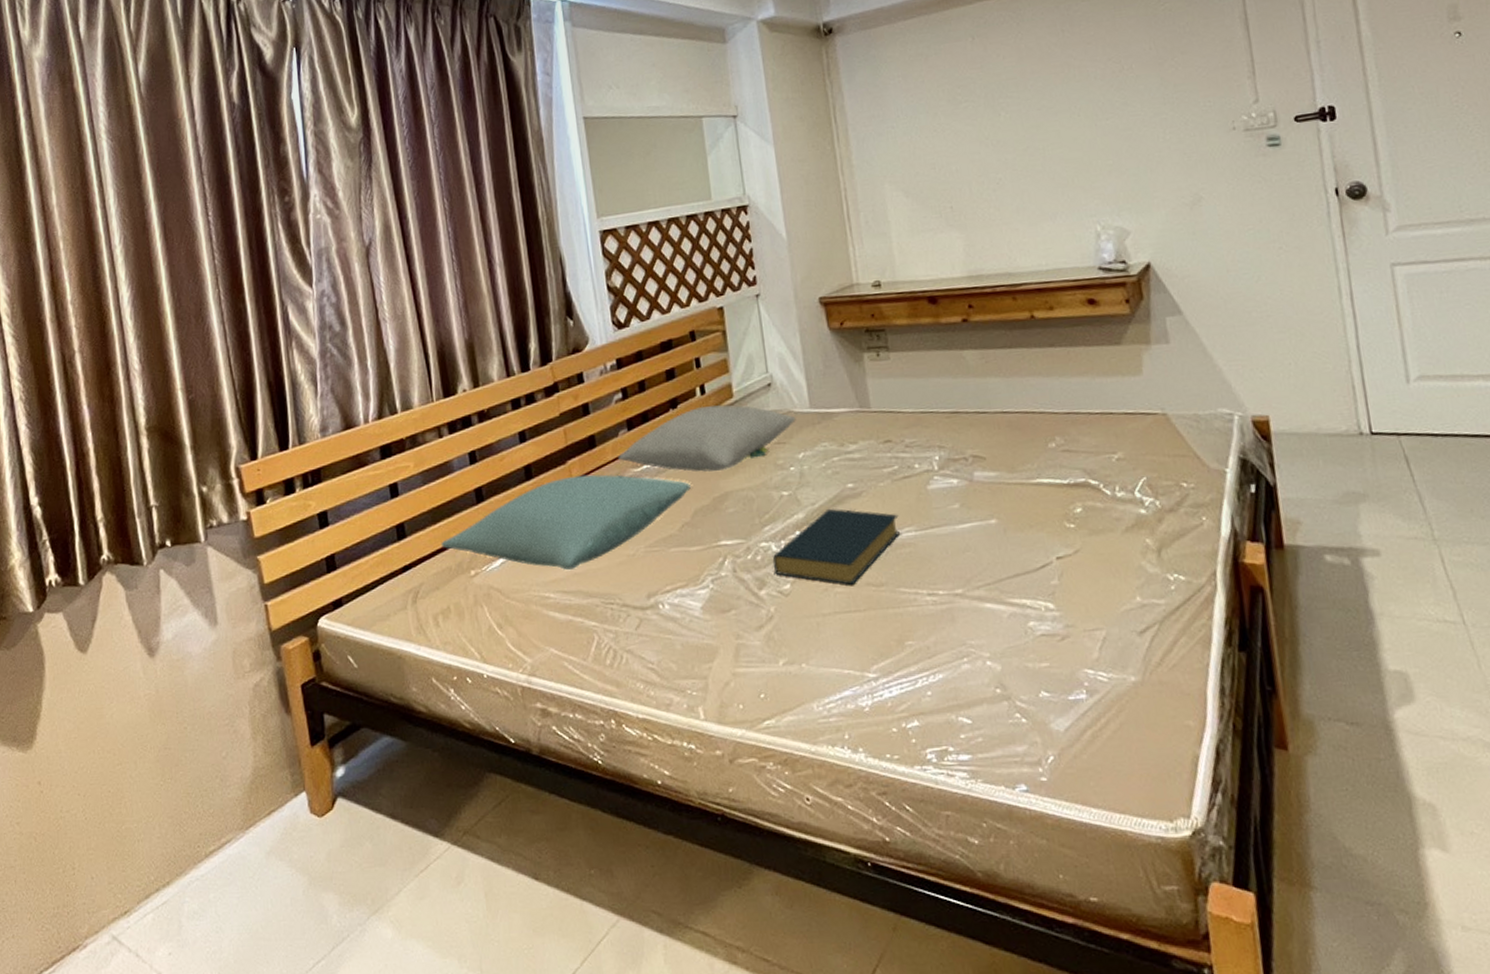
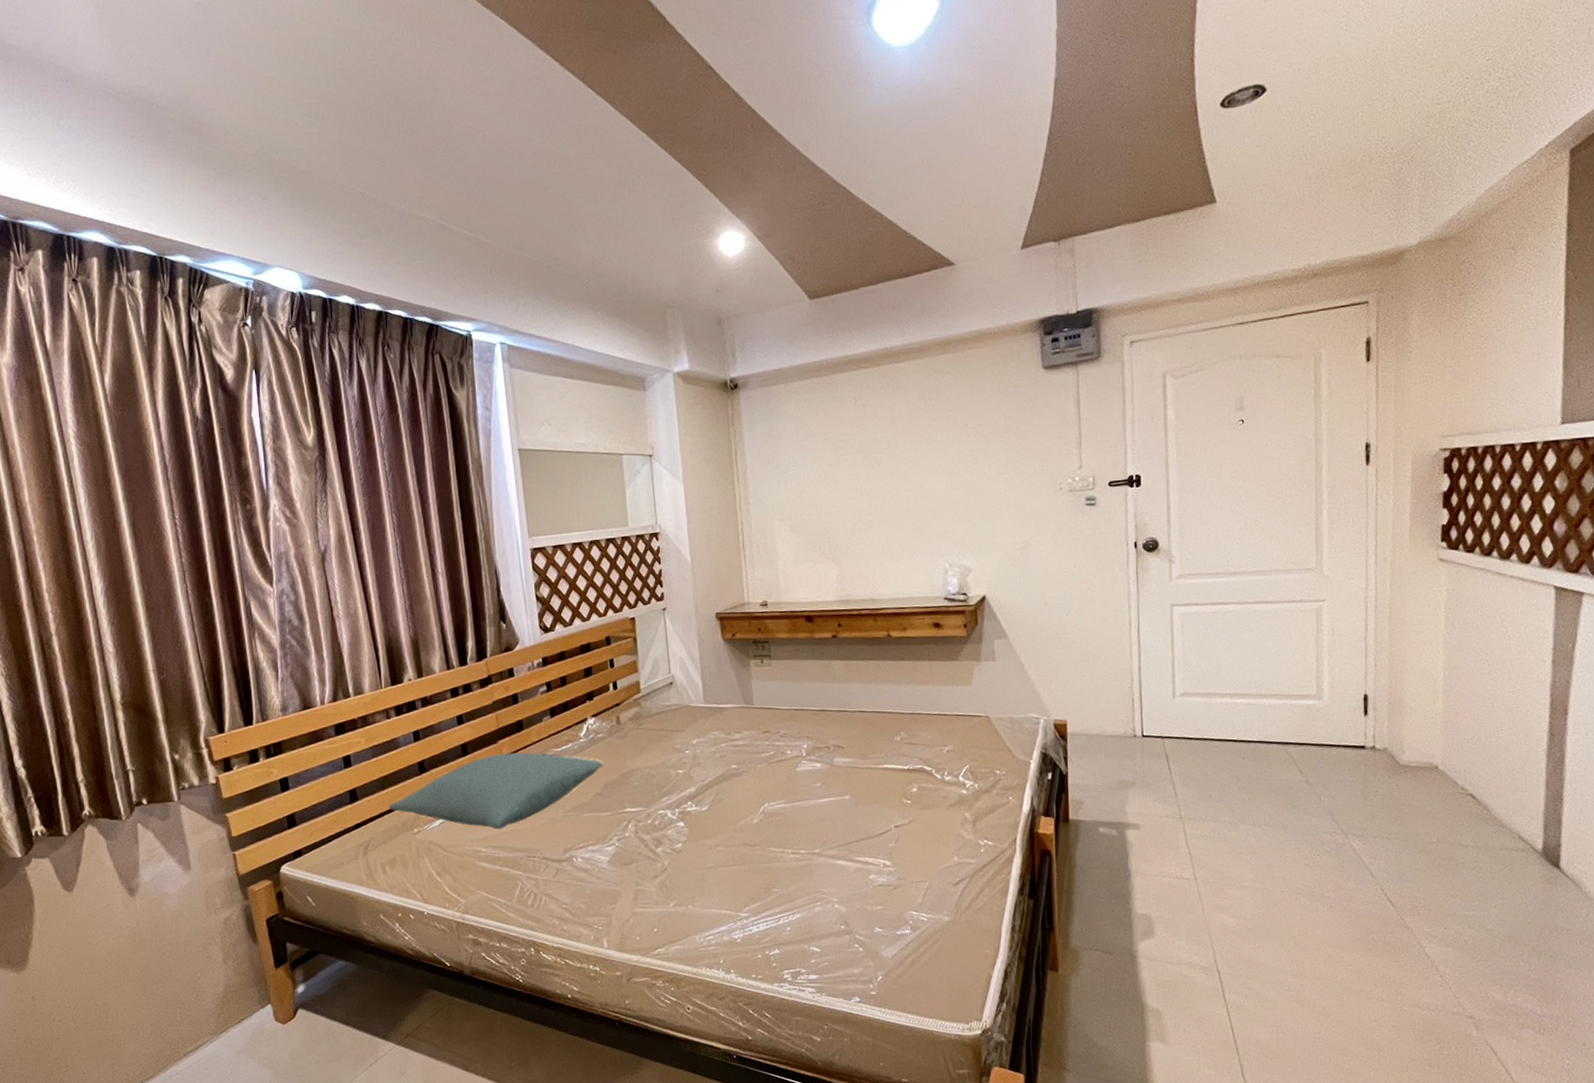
pillow: present [618,404,796,472] -> none [542,698,692,753]
hardback book: present [772,508,901,585] -> none [668,784,773,845]

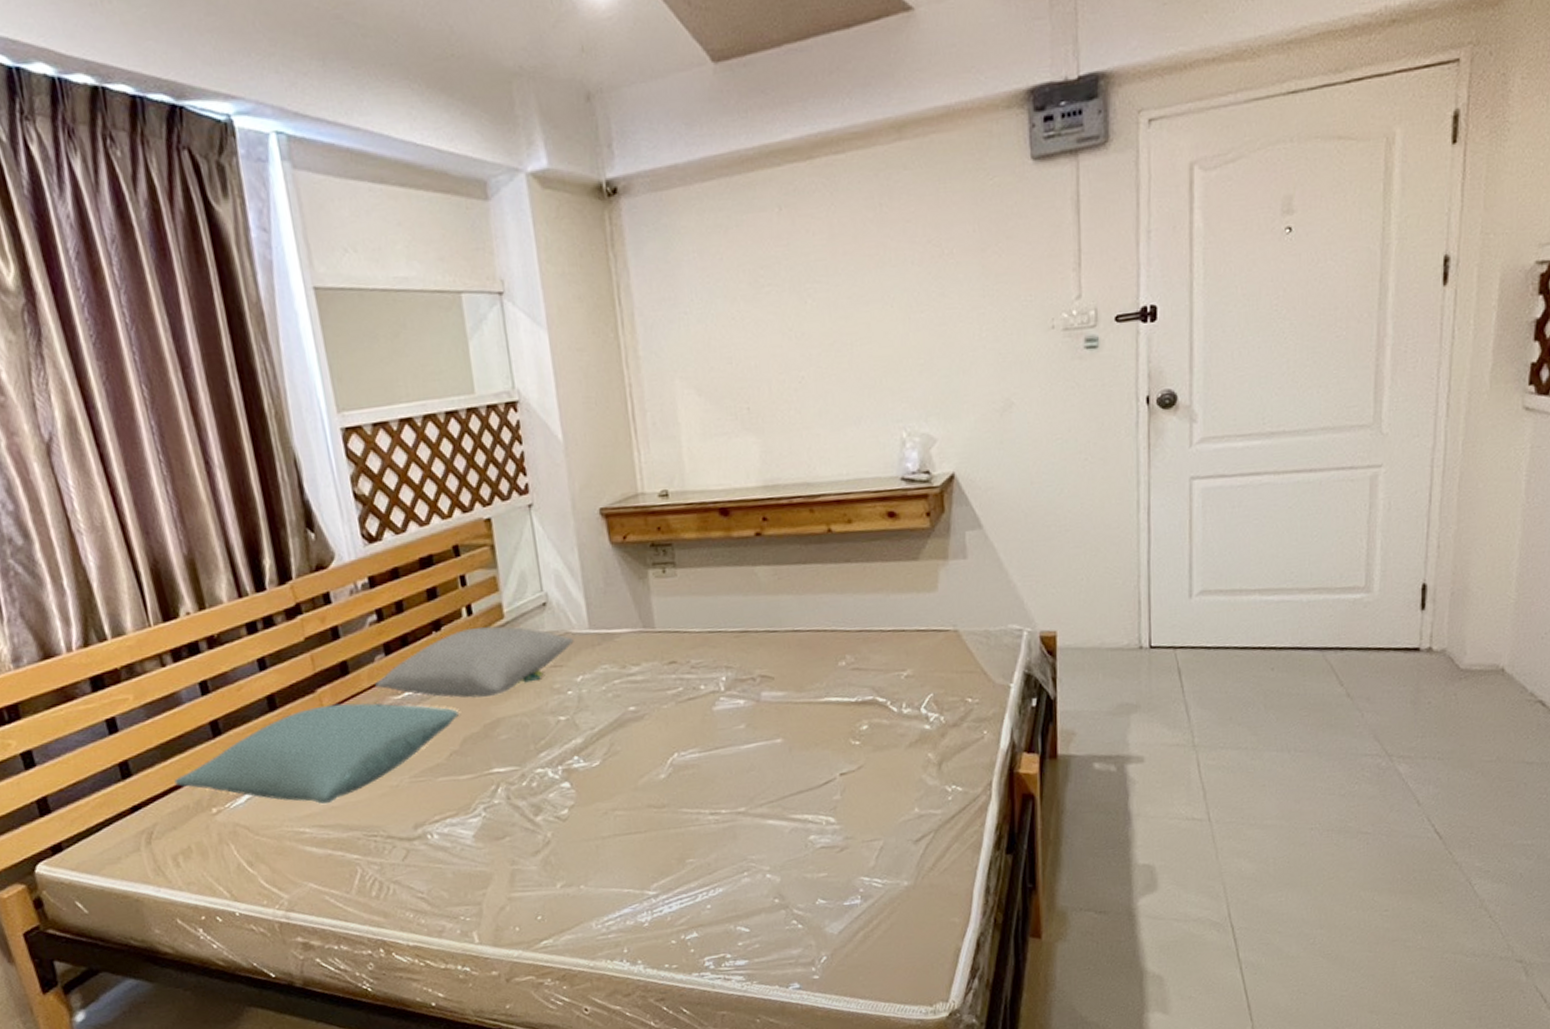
pillow: none [542,698,692,753] -> present [375,625,574,698]

